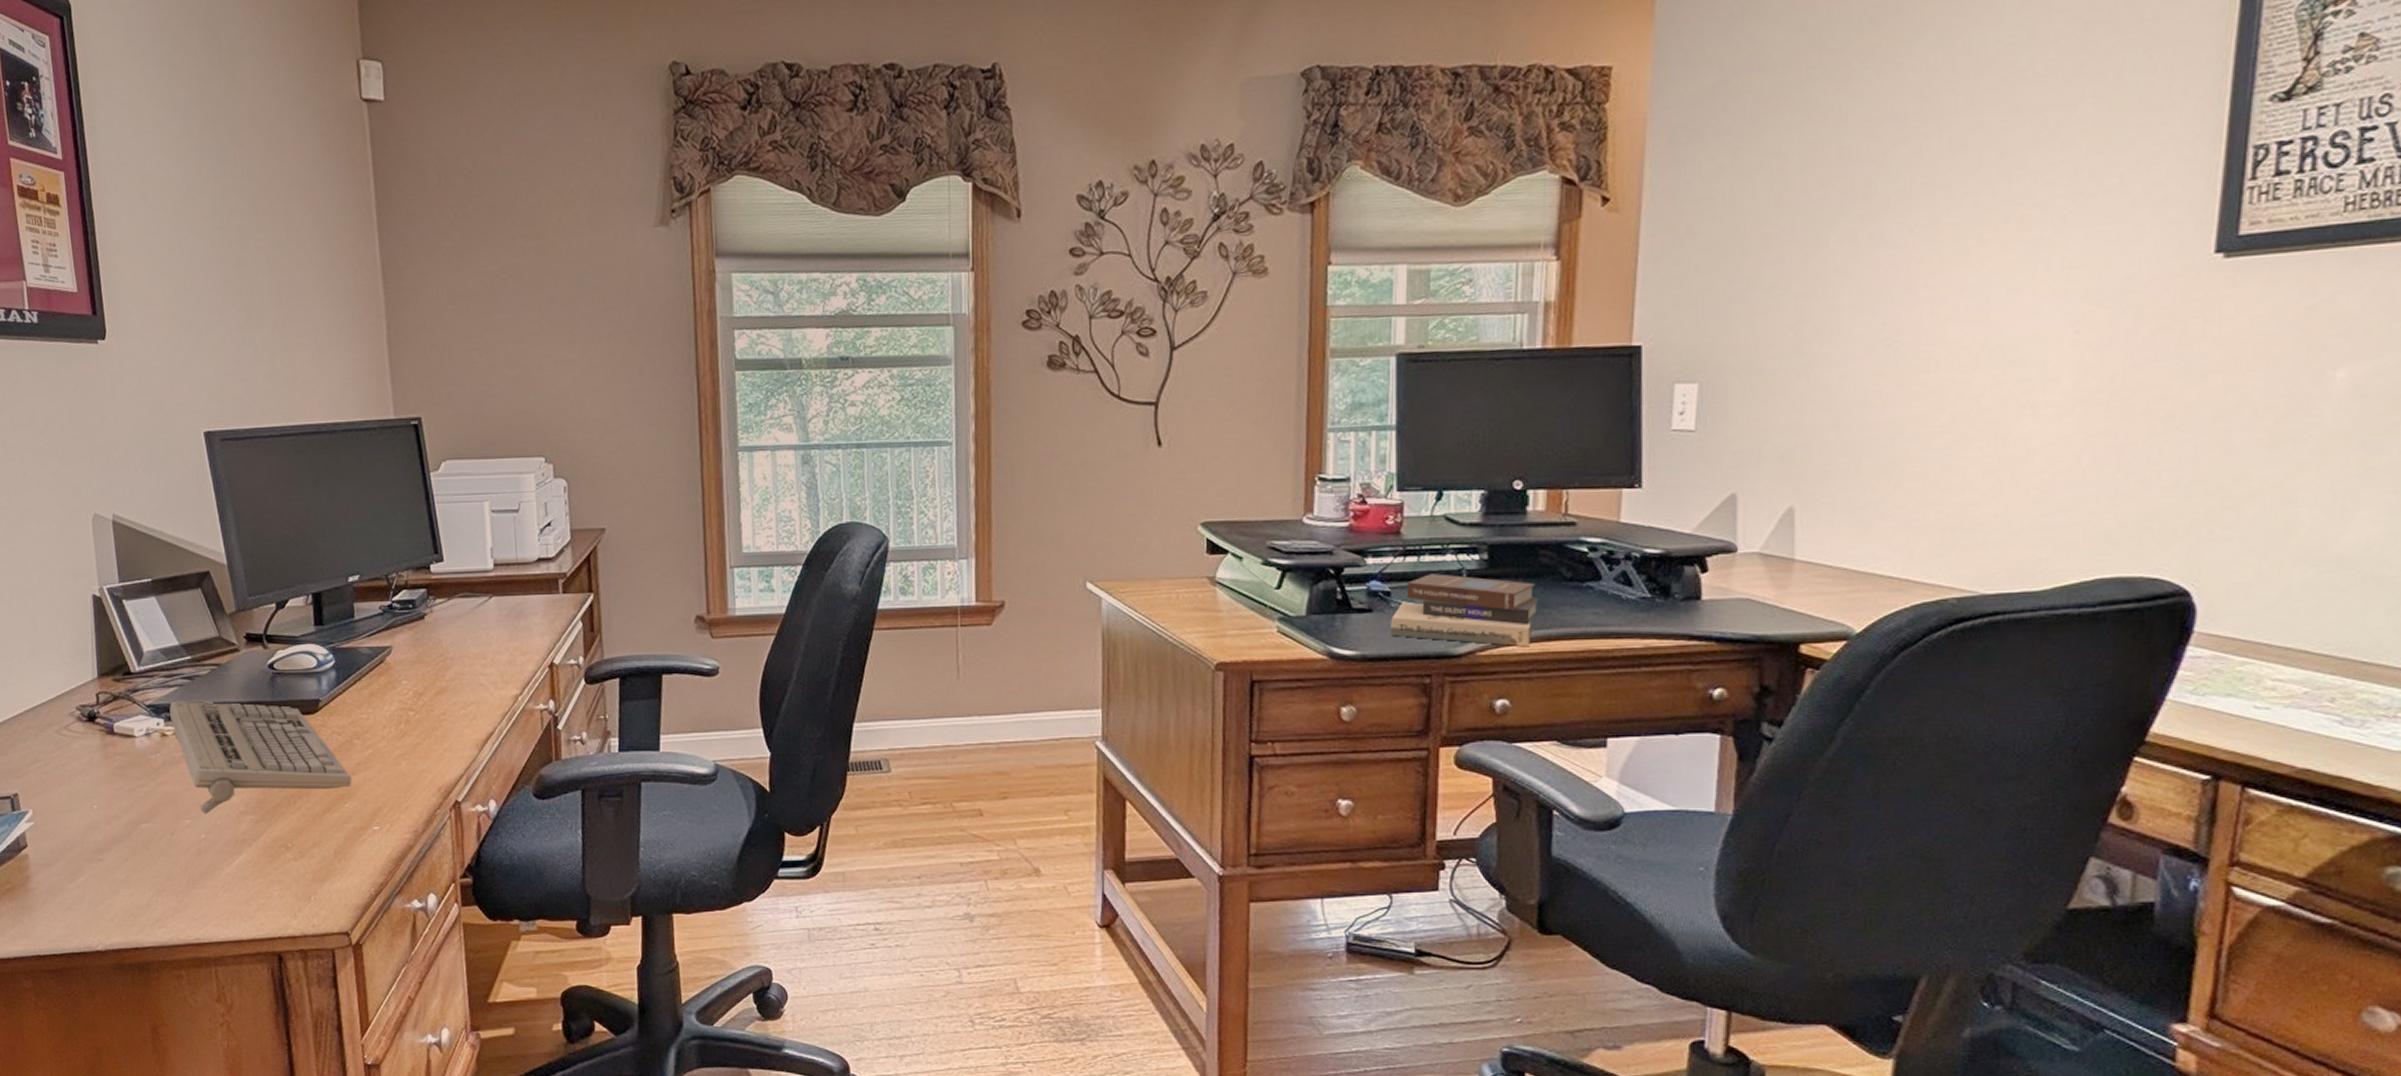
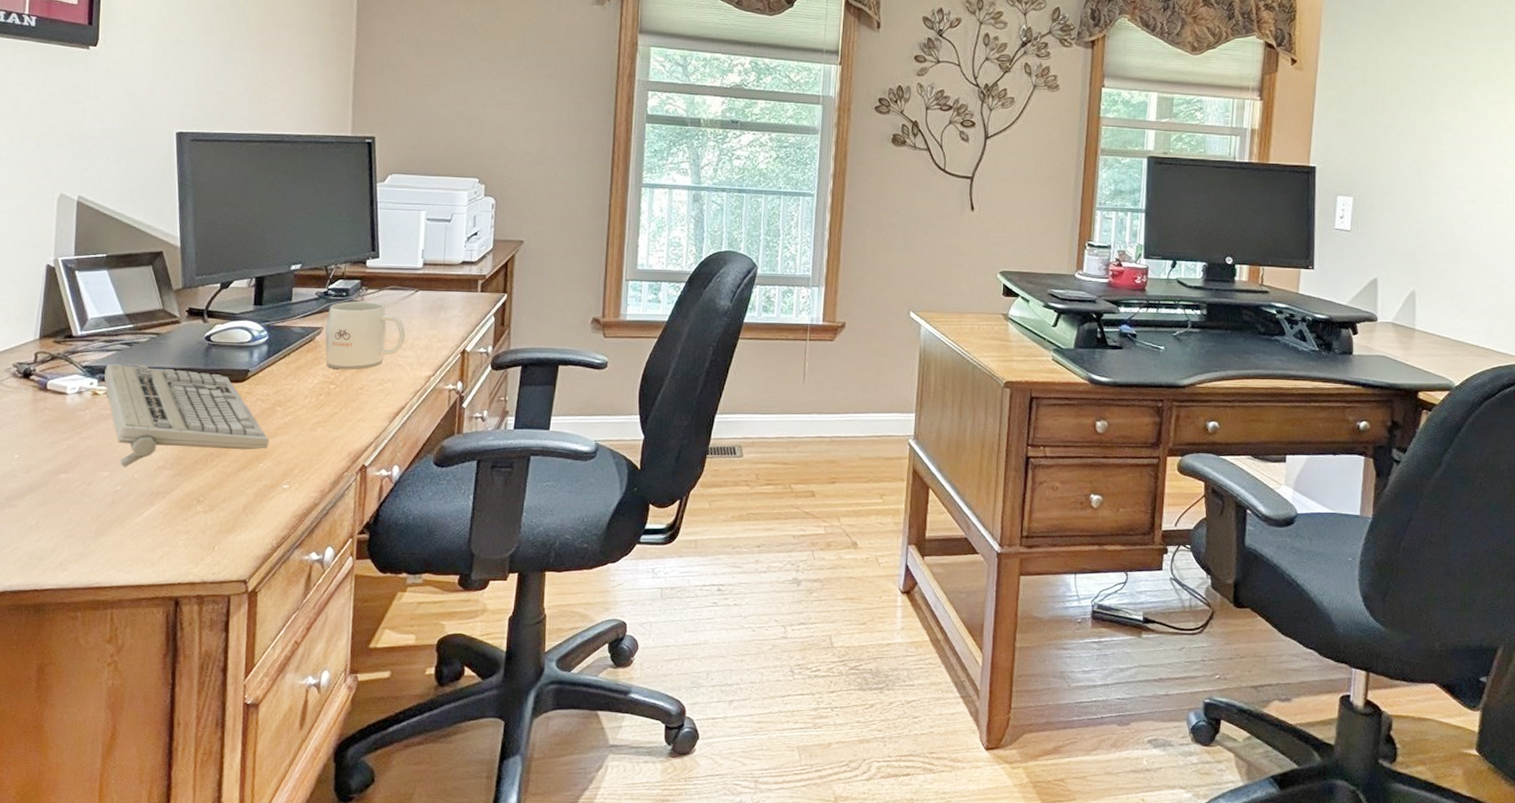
mug: none [395,612,485,694] -> present [325,301,406,370]
books: present [1391,573,1539,647] -> none [1135,322,1241,383]

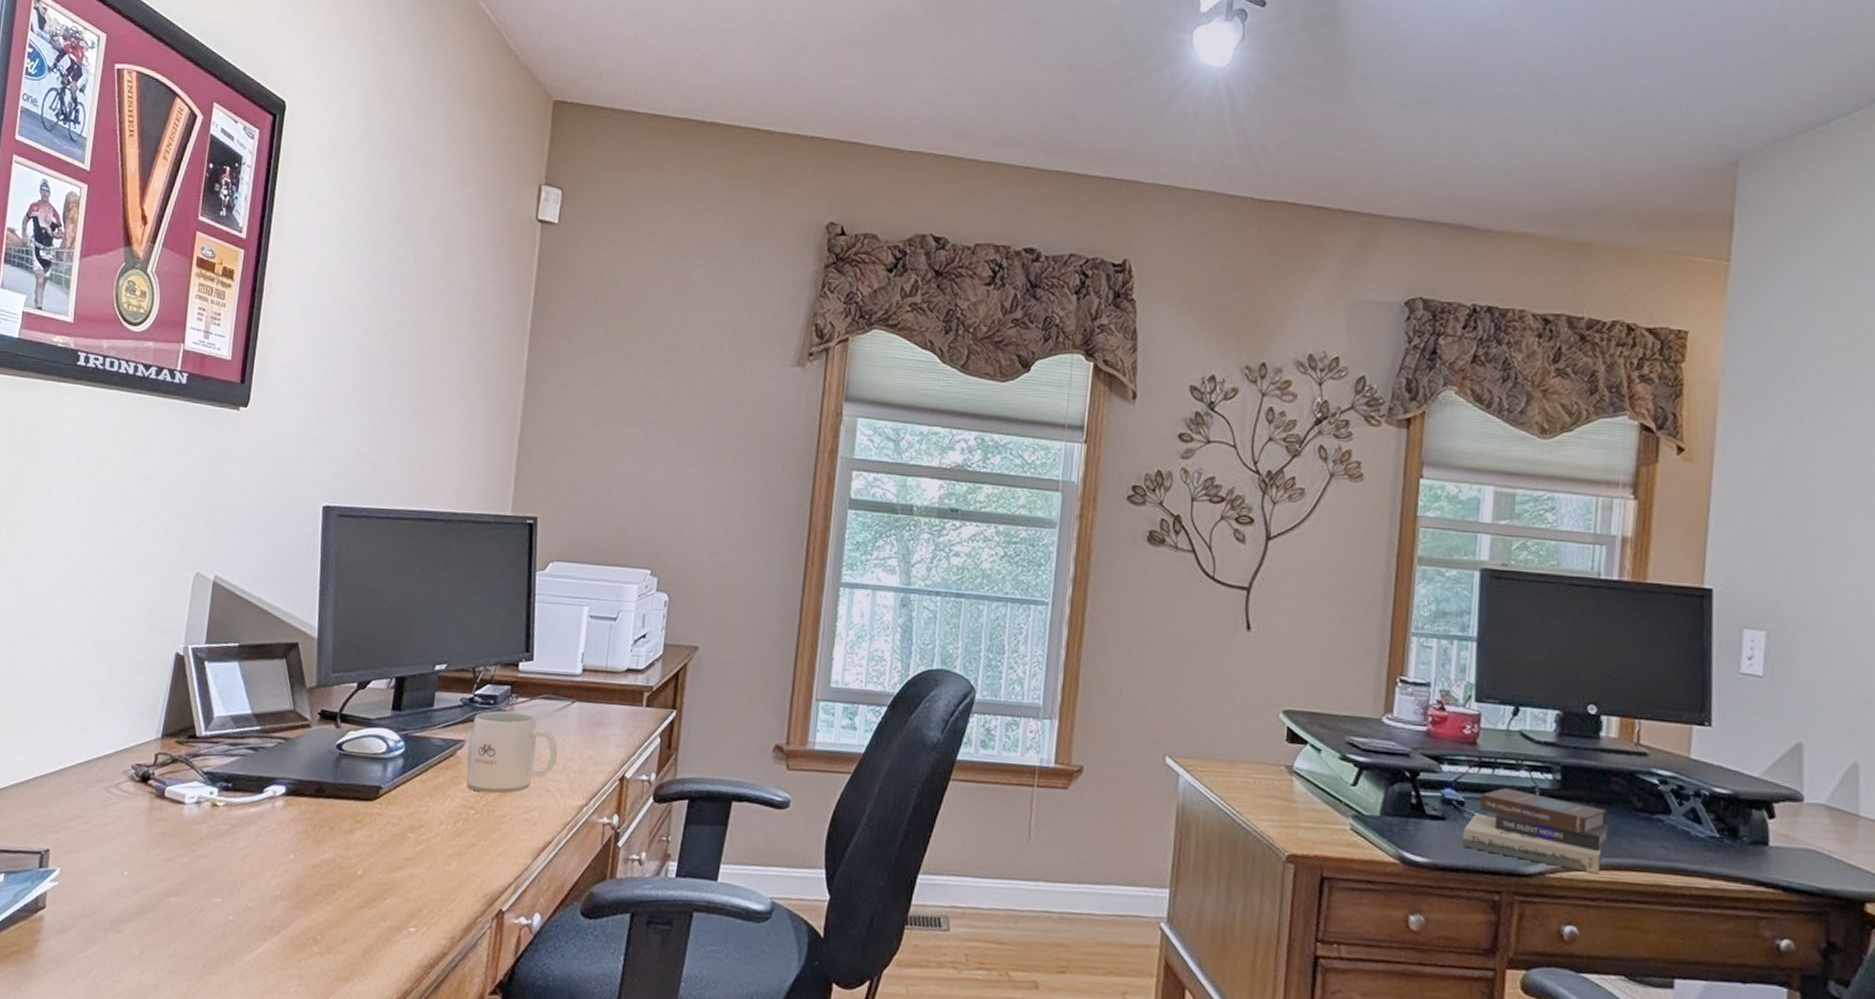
computer keyboard: present [103,364,269,467] -> none [224,771,398,894]
books: none [1135,322,1241,383] -> present [1463,788,1609,875]

